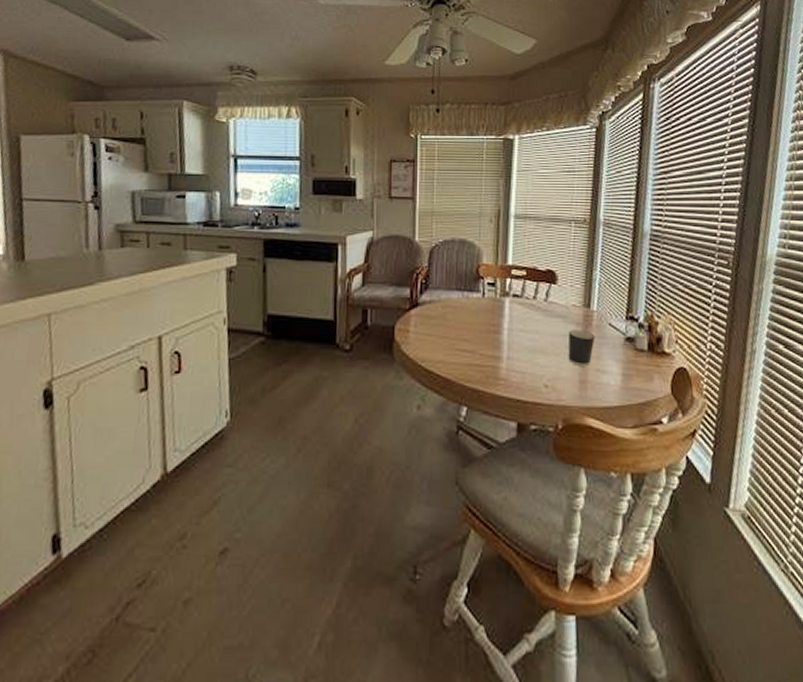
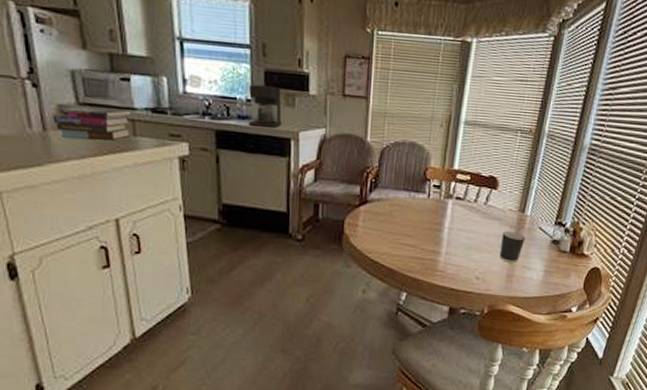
books: none [109,226,184,256] -> present [53,107,131,141]
coffee maker: none [296,193,329,235] -> present [248,84,282,129]

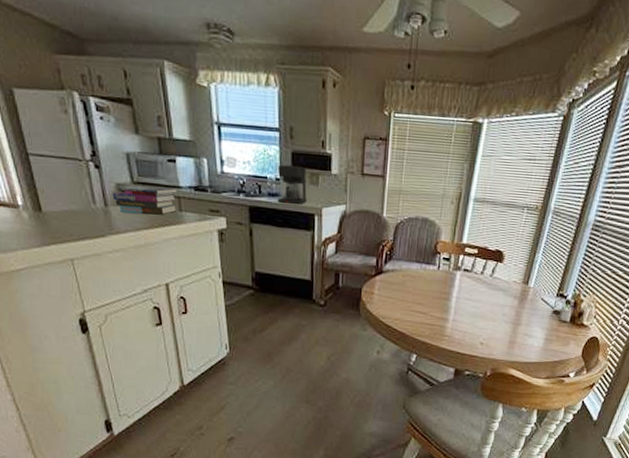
mug: present [499,231,526,263] -> none [503,301,528,331]

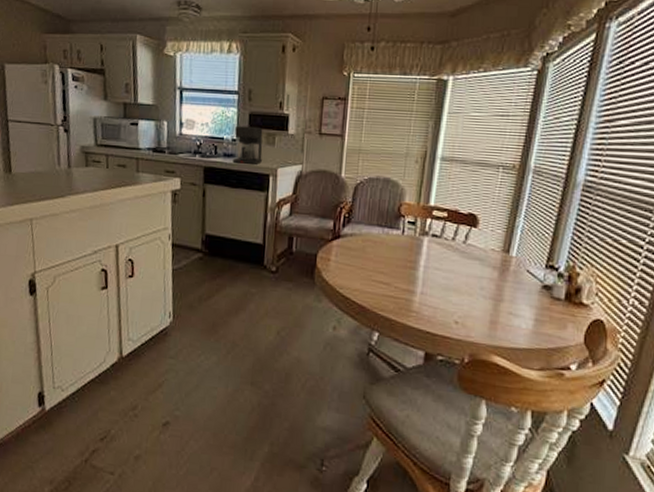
books: present [112,186,177,215] -> none [76,148,137,176]

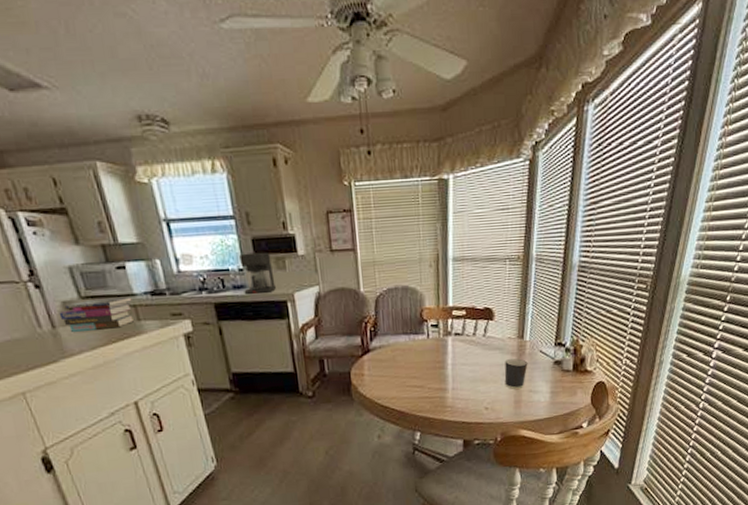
books: none [76,148,137,176] -> present [59,297,134,332]
mug: none [481,273,511,308] -> present [504,358,528,389]

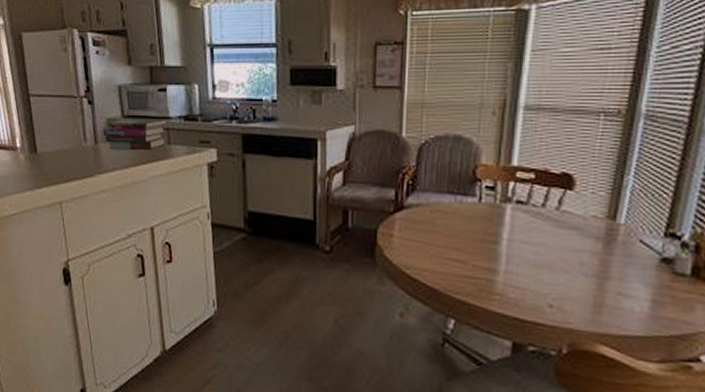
coffee maker: present [239,251,276,296] -> none [274,83,308,129]
mug: present [504,358,528,389] -> none [581,245,619,288]

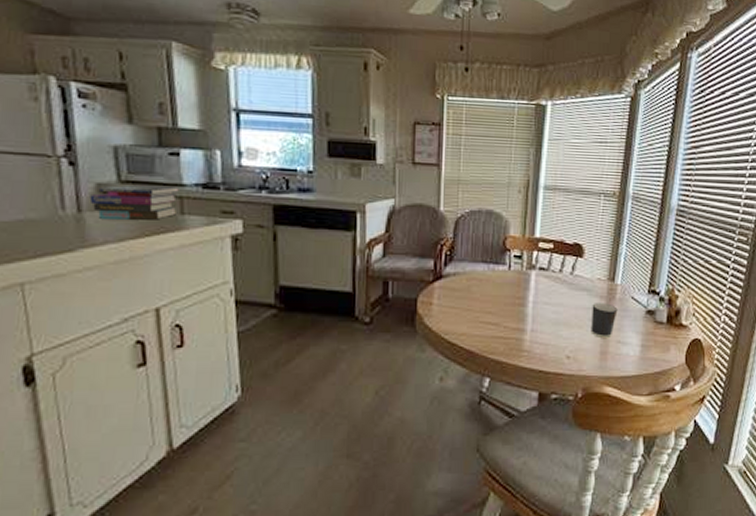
mug: none [581,245,619,288] -> present [591,303,618,338]

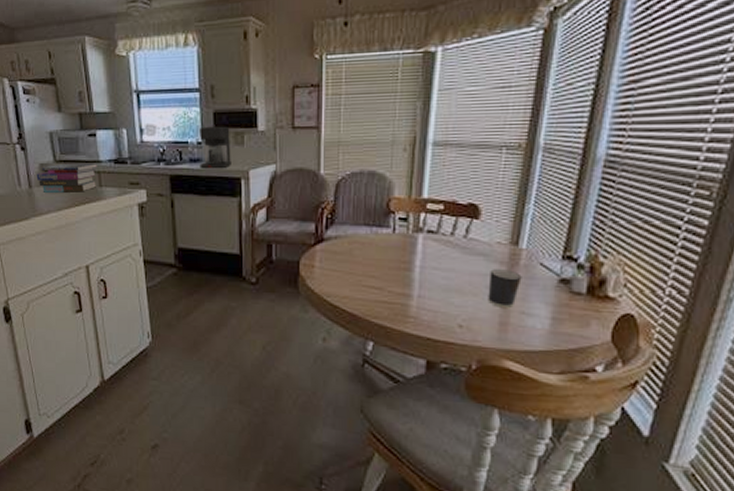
coffee maker: none [309,155,347,201] -> present [200,126,231,170]

